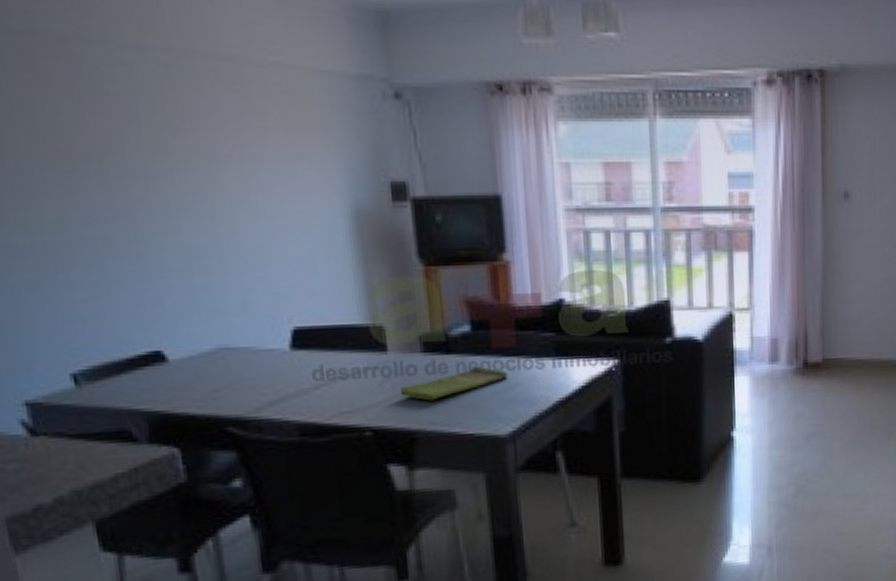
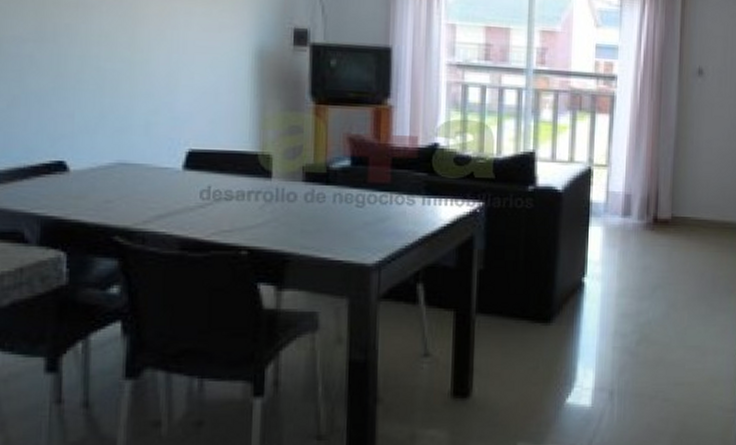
dish towel: present [399,366,509,401] -> none [278,198,381,227]

